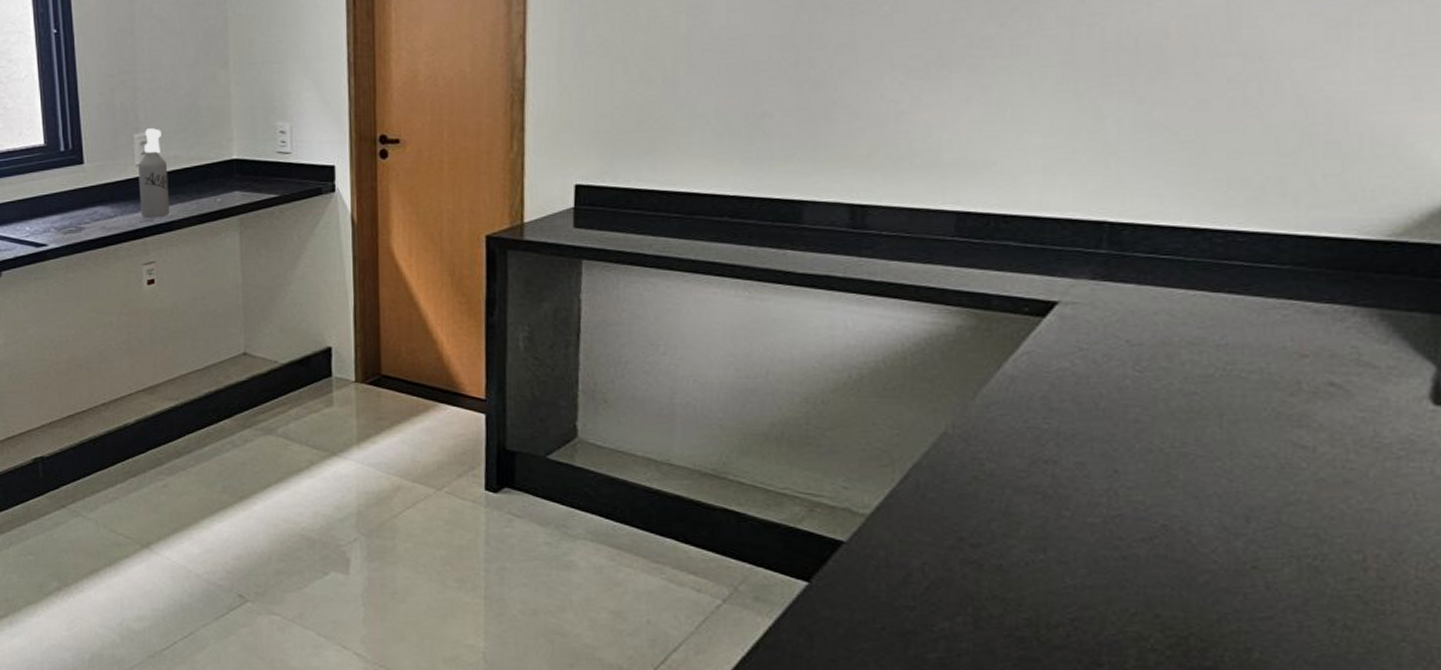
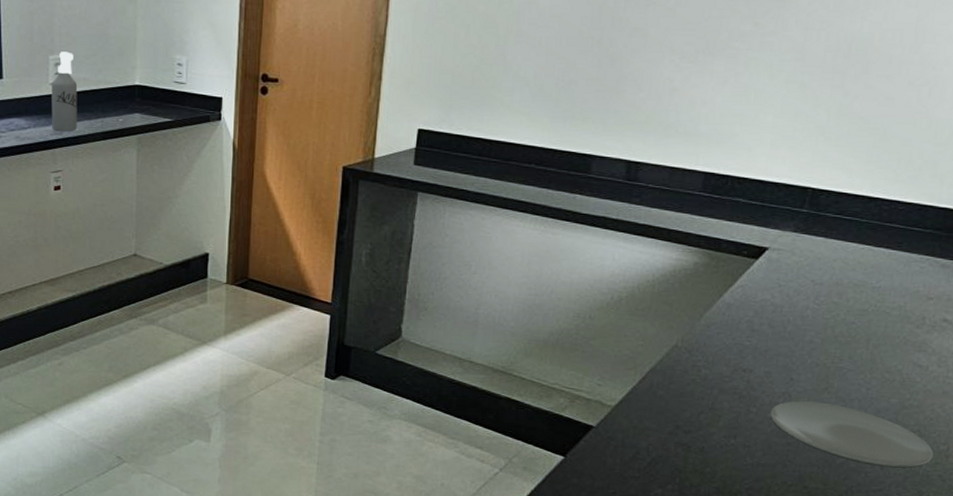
plate: none [1091,500,1343,587] -> present [770,401,934,468]

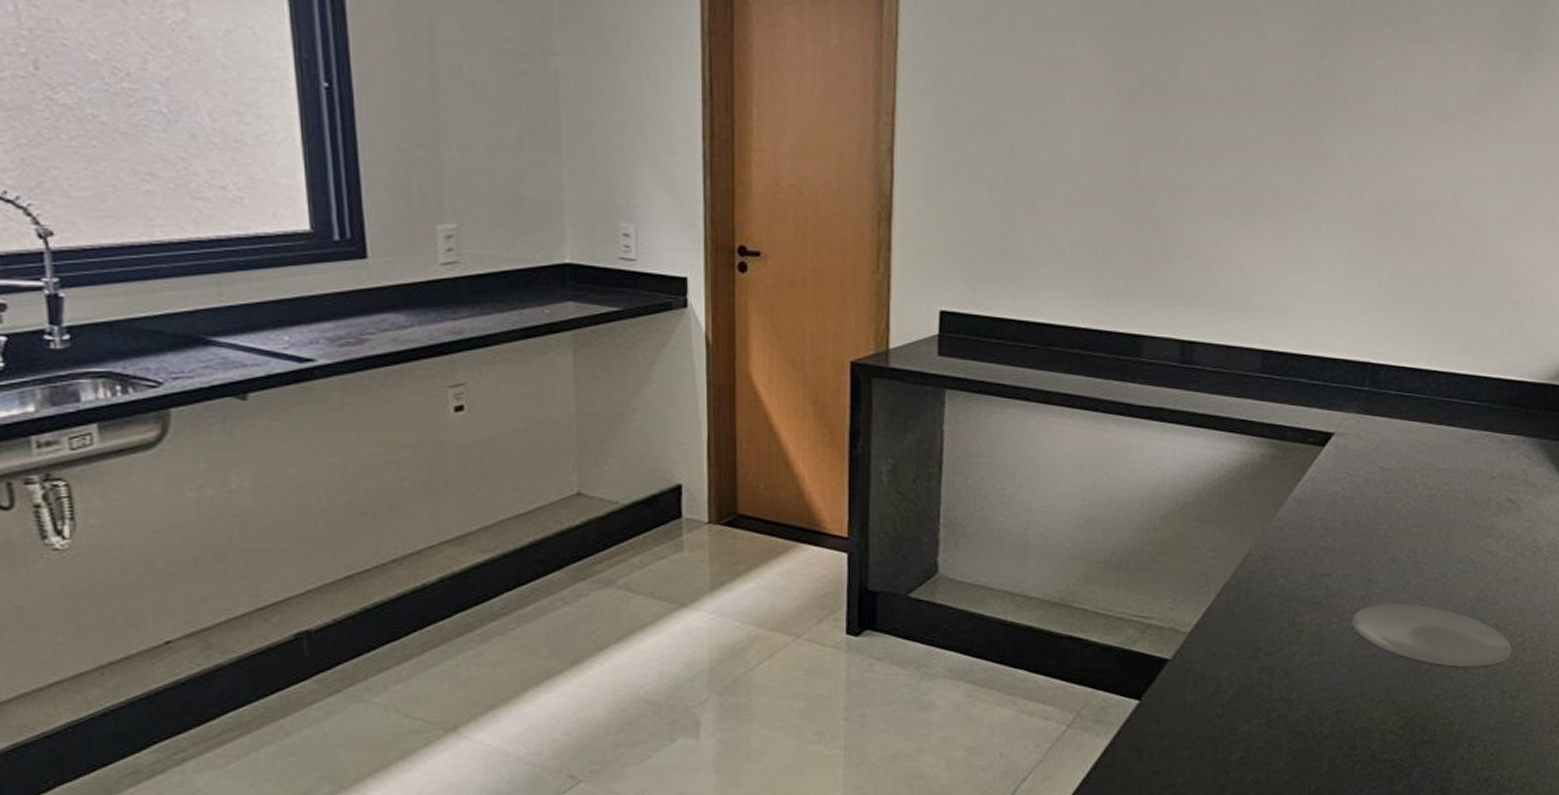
spray bottle: present [51,51,78,132] -> none [442,219,484,331]

